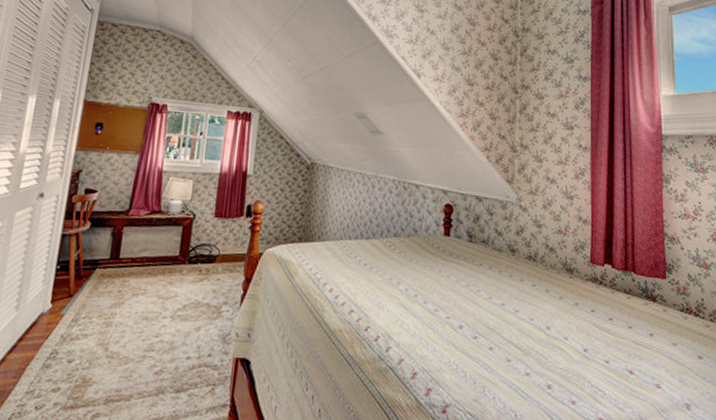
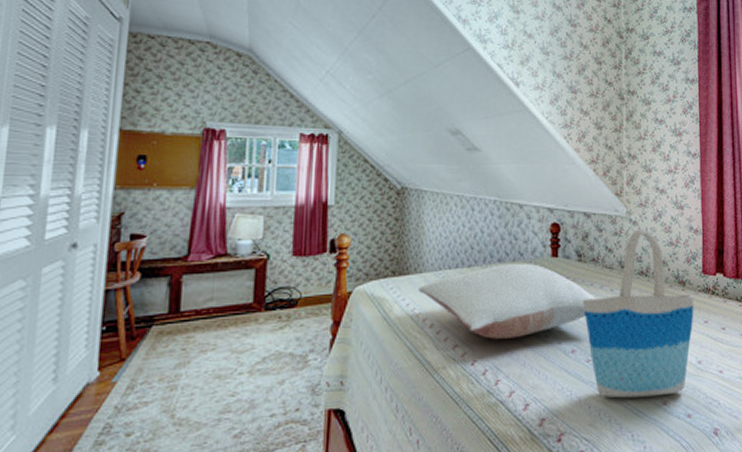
pillow: none [321,238,486,309] -> present [418,263,597,339]
tote bag: none [471,215,581,380] -> present [582,229,694,399]

